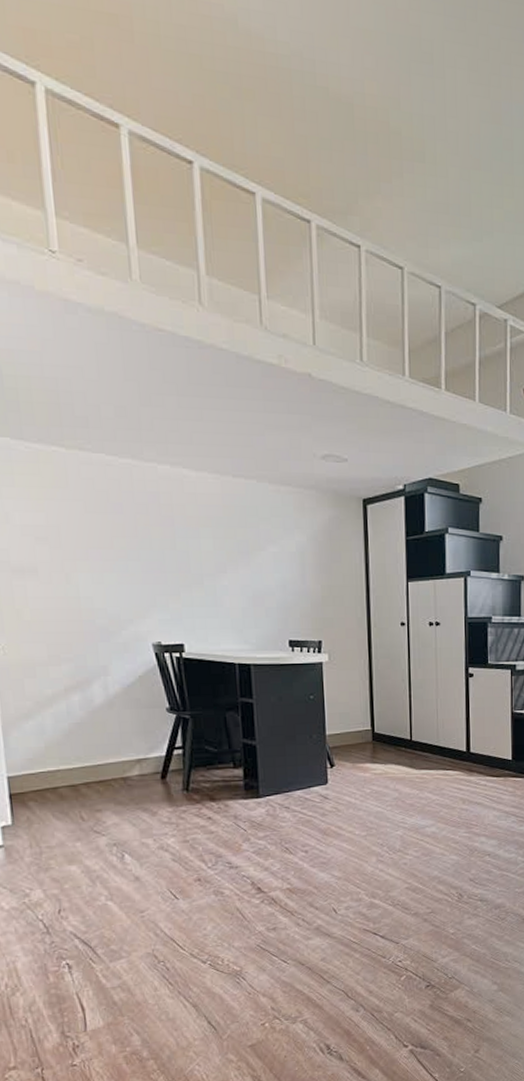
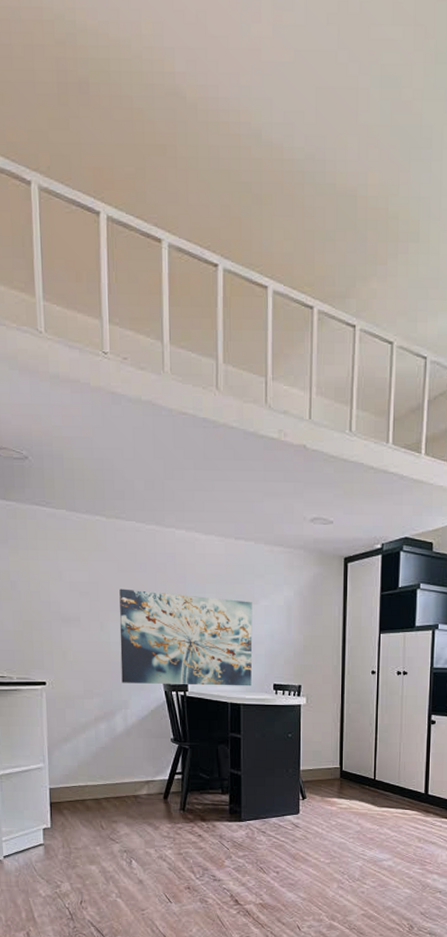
wall art: none [88,533,263,645] -> present [119,588,253,687]

